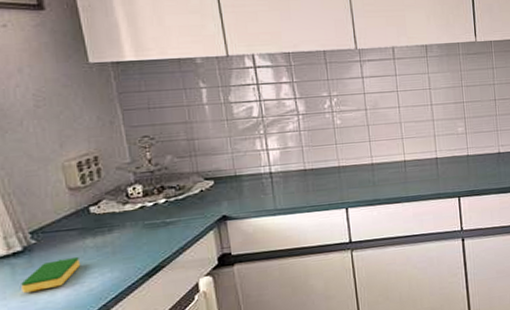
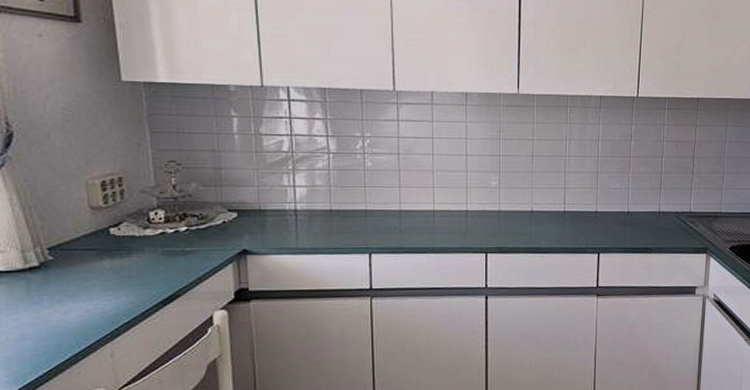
dish sponge: present [21,256,81,293] -> none [35,277,96,309]

